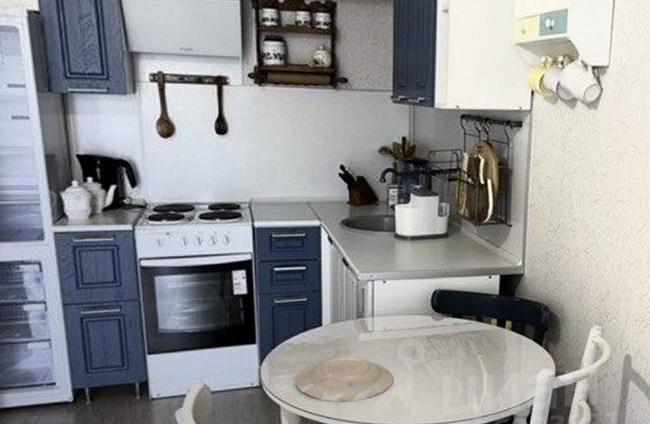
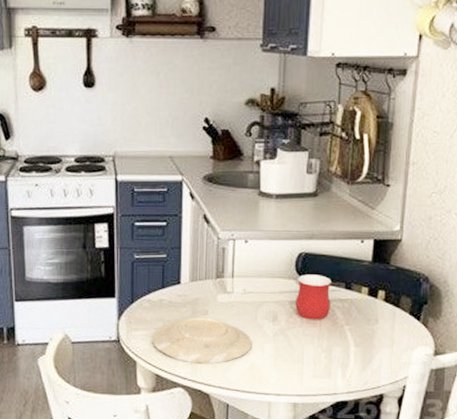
mug: none [432,310,464,352] -> present [295,274,331,320]

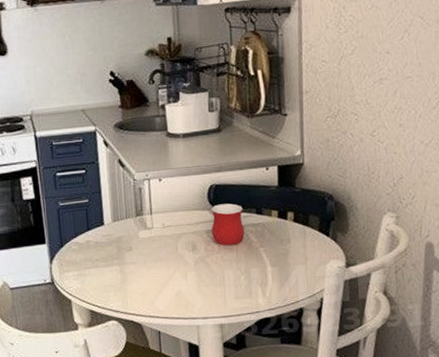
plate: present [152,317,252,364] -> none [83,253,176,297]

